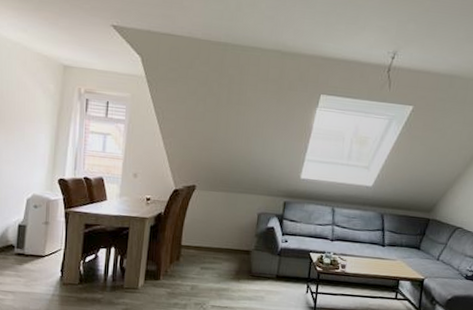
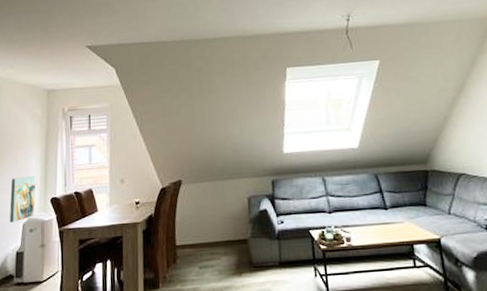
wall art: none [13,151,44,196] -> present [10,176,36,223]

